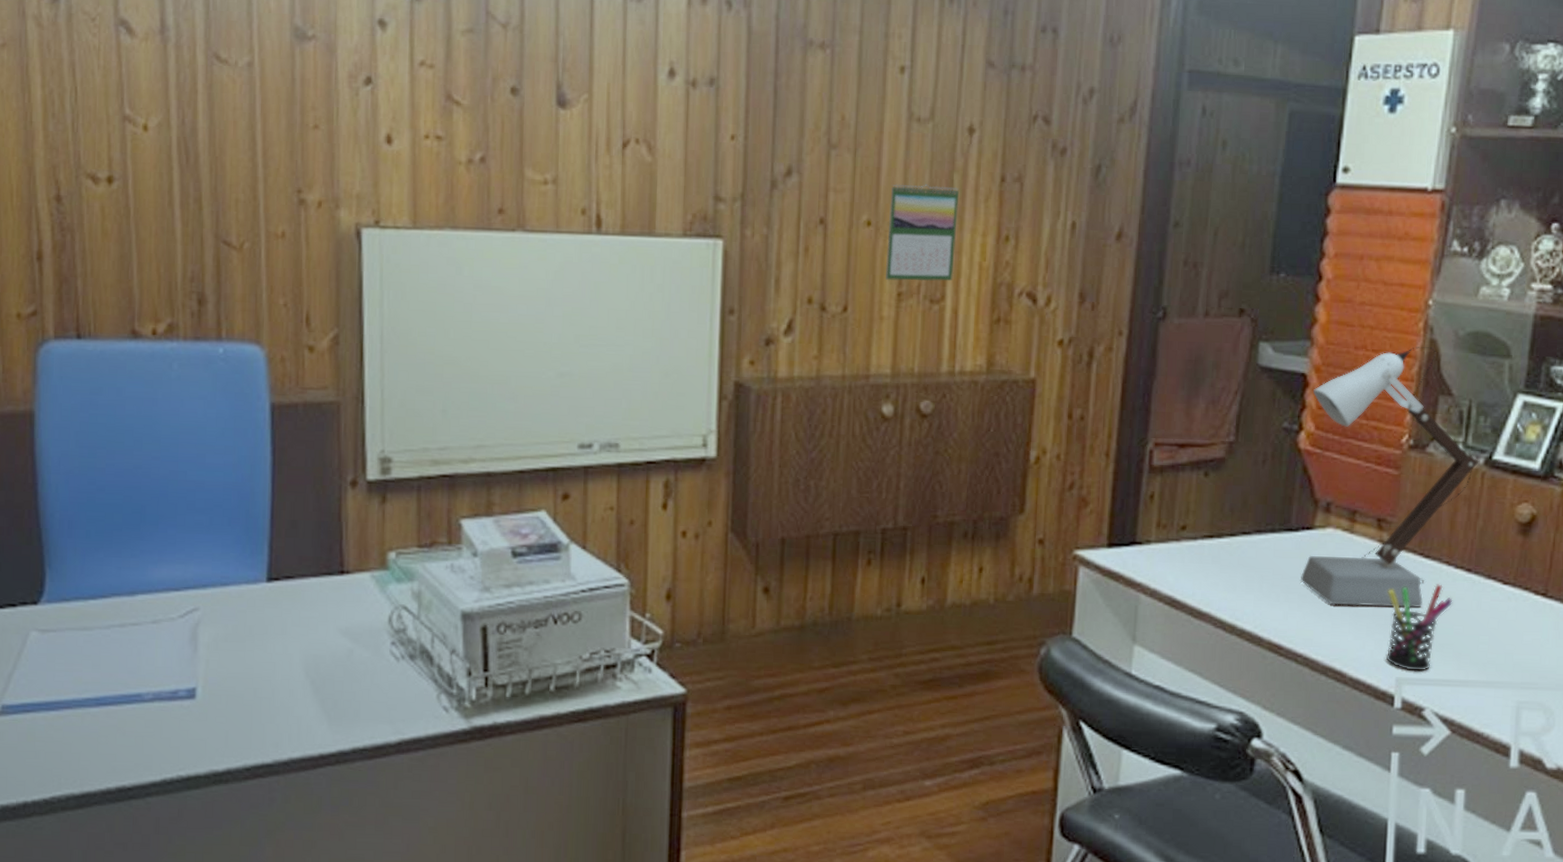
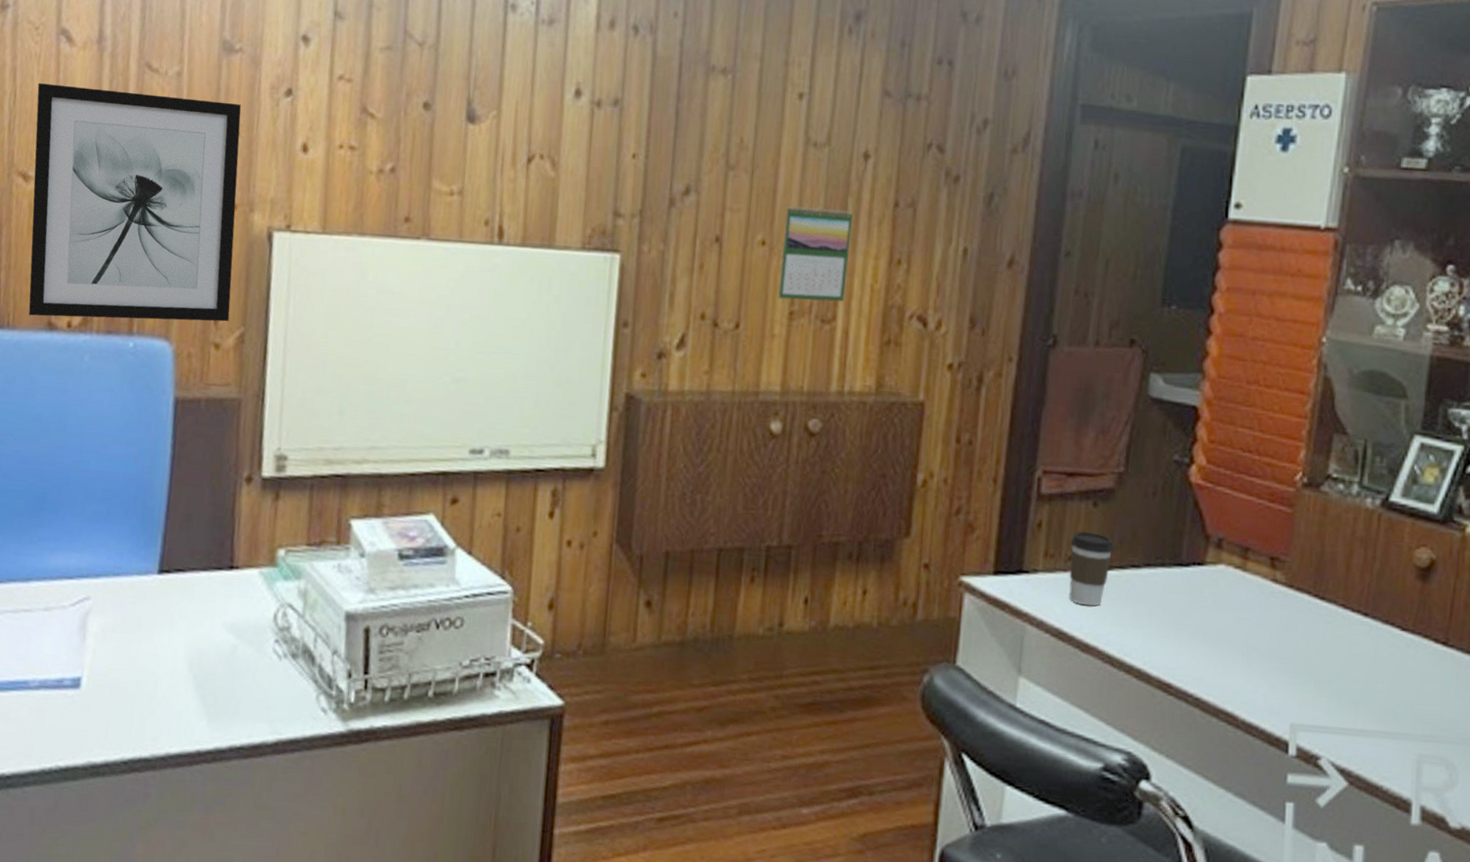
wall art: none [99,78,322,325] -> present [28,83,241,322]
coffee cup: none [1181,501,1225,574] -> present [1069,531,1114,607]
desk lamp: present [1301,347,1479,607] -> none [1191,384,1376,651]
pen holder: present [1385,584,1453,671] -> none [1279,627,1350,718]

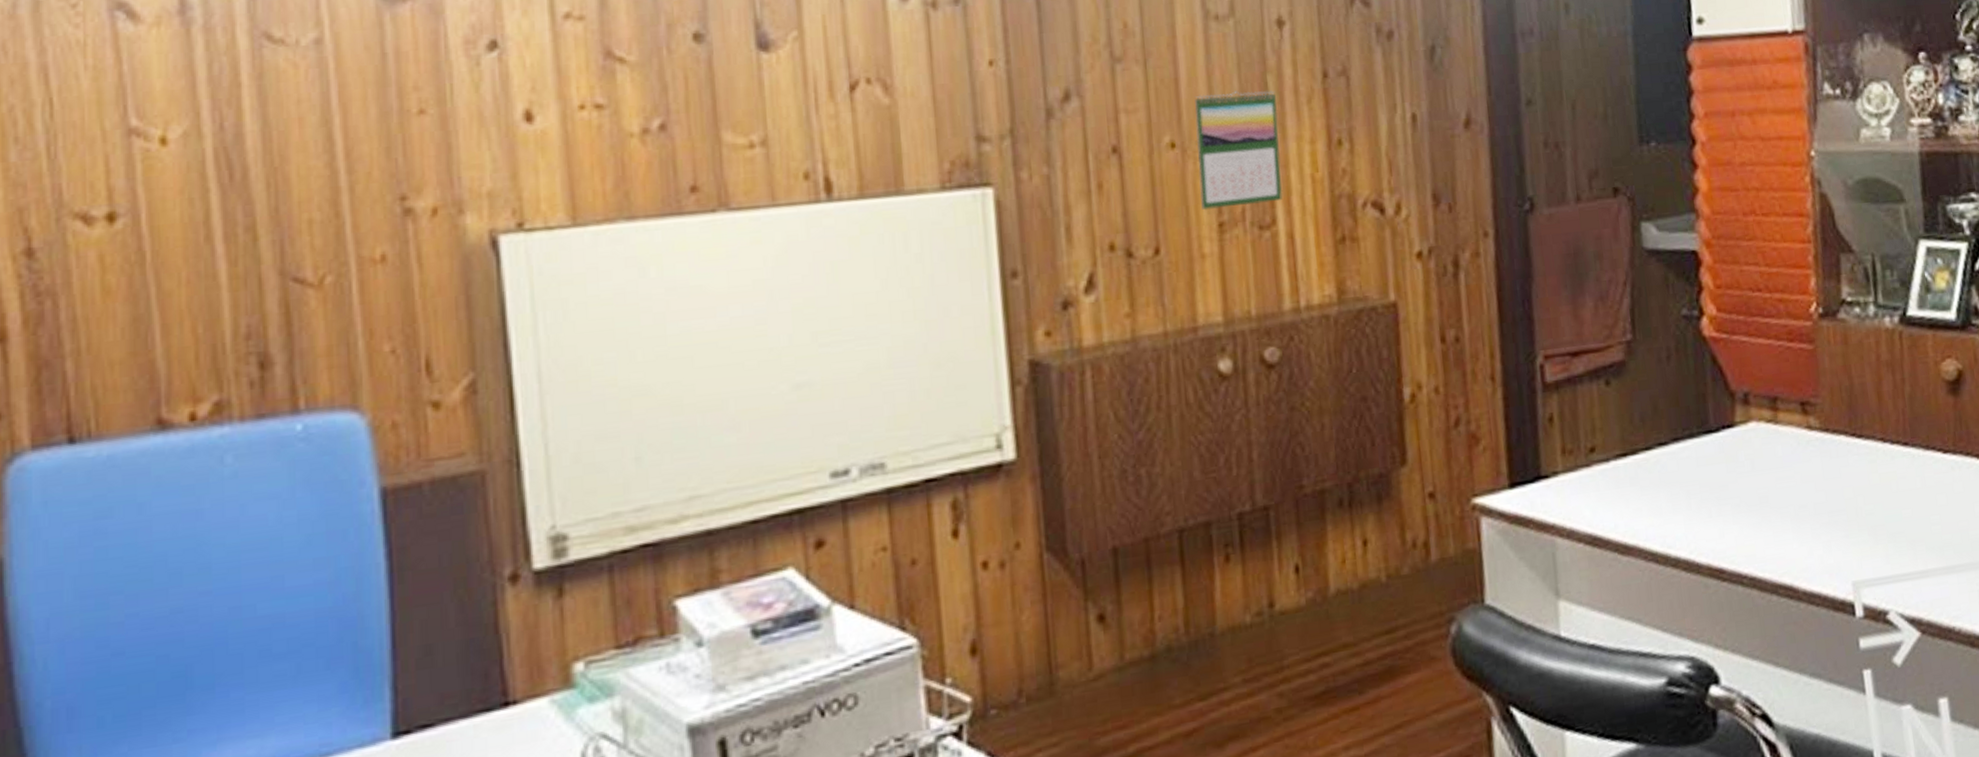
wall art: present [28,83,241,322] -> none [88,70,449,416]
coffee cup: present [1069,531,1114,607] -> none [1588,415,1636,502]

